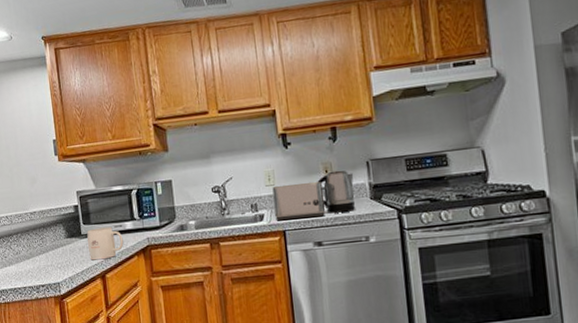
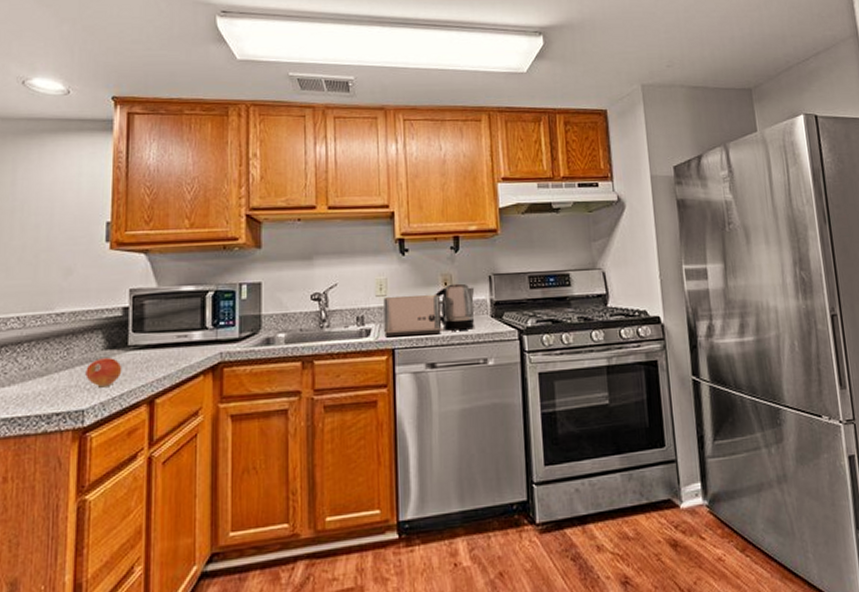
fruit: none [56,244,81,266] -> present [85,358,122,388]
mug: present [86,227,124,261] -> none [134,337,187,380]

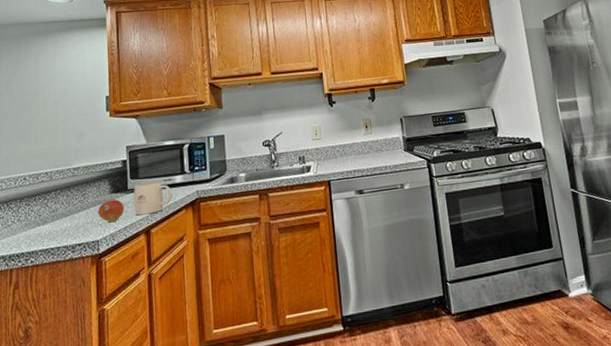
mug: none [134,337,187,380] -> present [133,181,172,216]
toaster: present [383,294,446,338] -> none [319,135,368,172]
kettle: present [435,283,475,331] -> none [358,125,392,164]

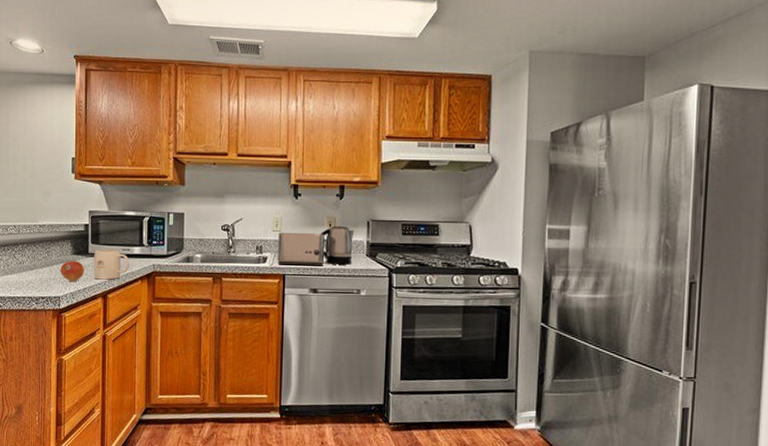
toaster: none [319,135,368,172] -> present [278,232,329,266]
kettle: none [358,125,392,164] -> present [321,225,355,265]

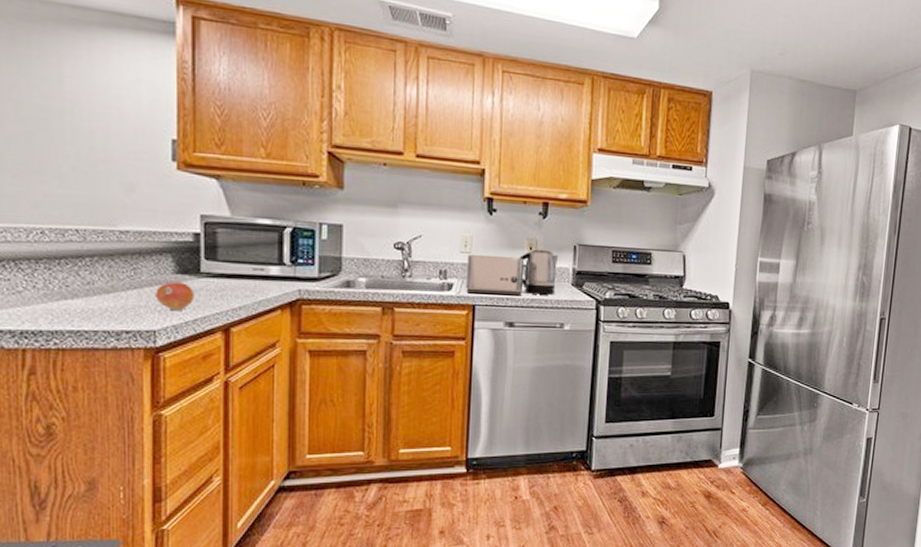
mug: present [93,249,129,280] -> none [208,267,263,309]

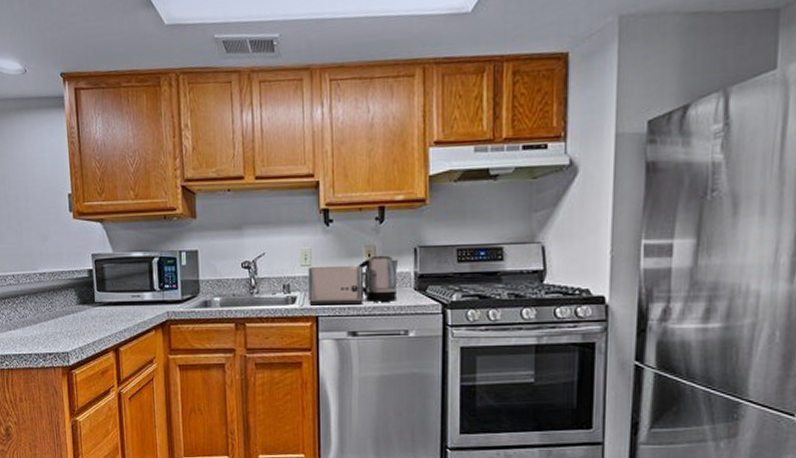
fruit: present [155,282,195,311] -> none [66,312,93,335]

